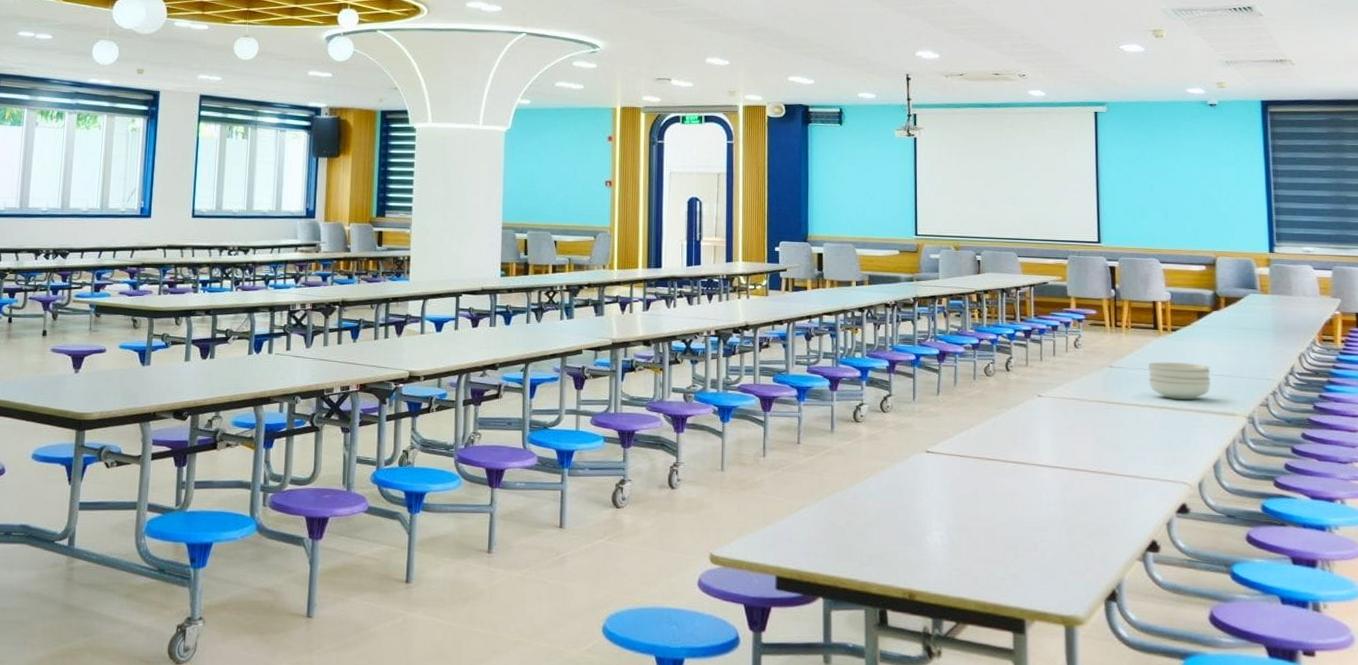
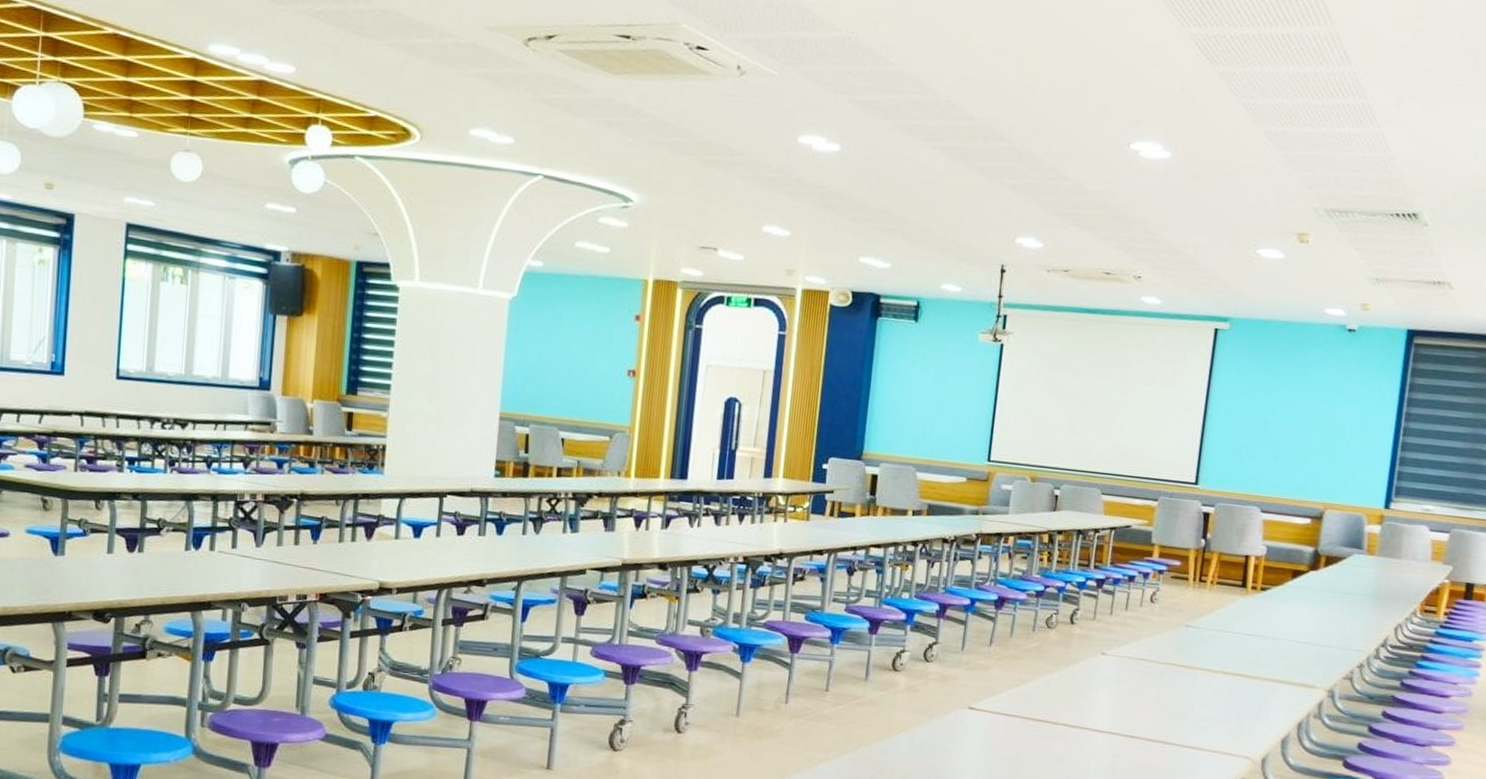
bowl: present [1148,362,1212,400] -> none [1226,623,1297,668]

